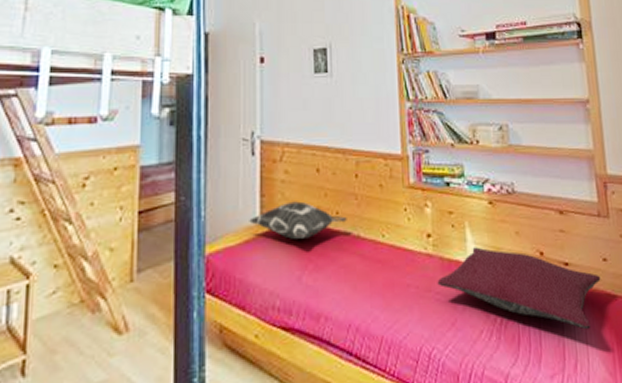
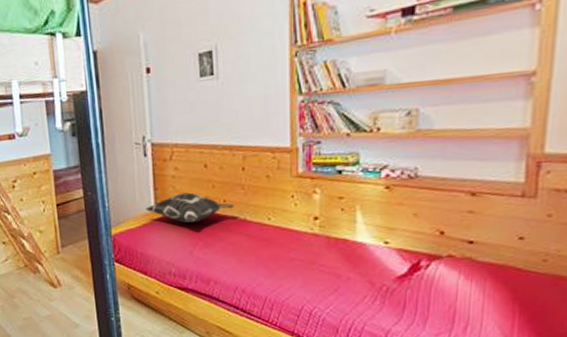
pillow: present [437,247,601,330] -> none [322,227,512,300]

